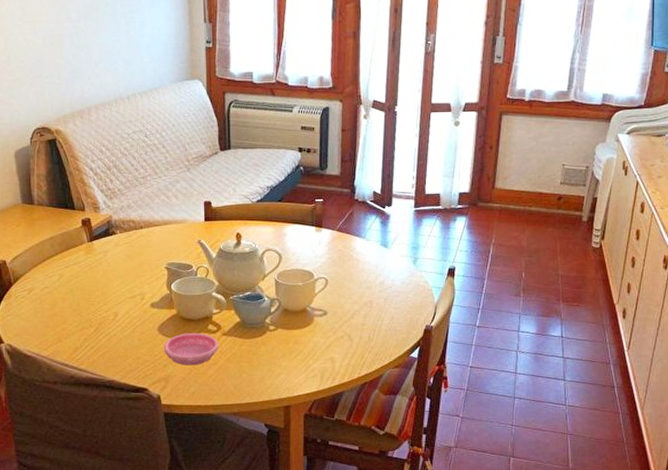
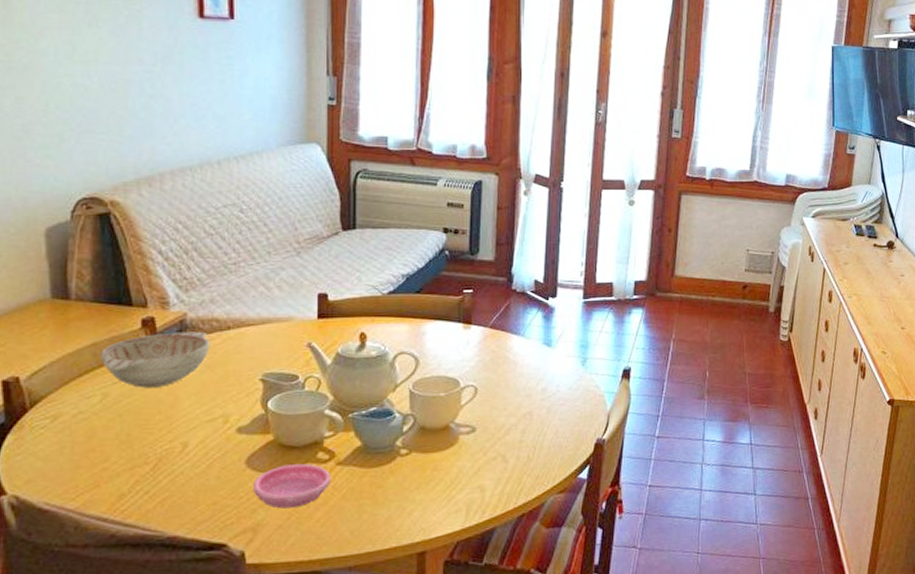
decorative bowl: none [56,230,129,271] -> present [100,331,211,388]

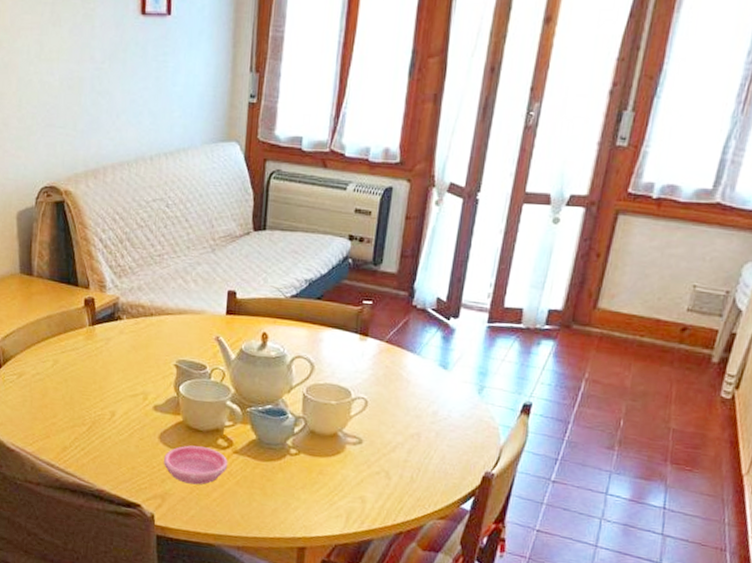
decorative bowl: present [100,331,211,388] -> none [53,313,137,360]

